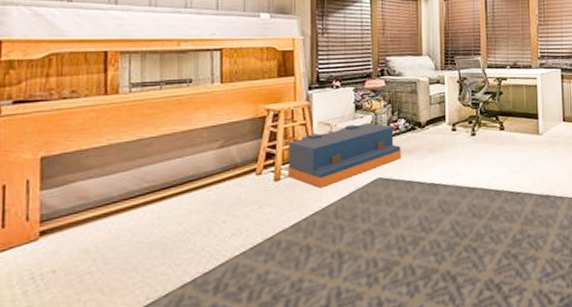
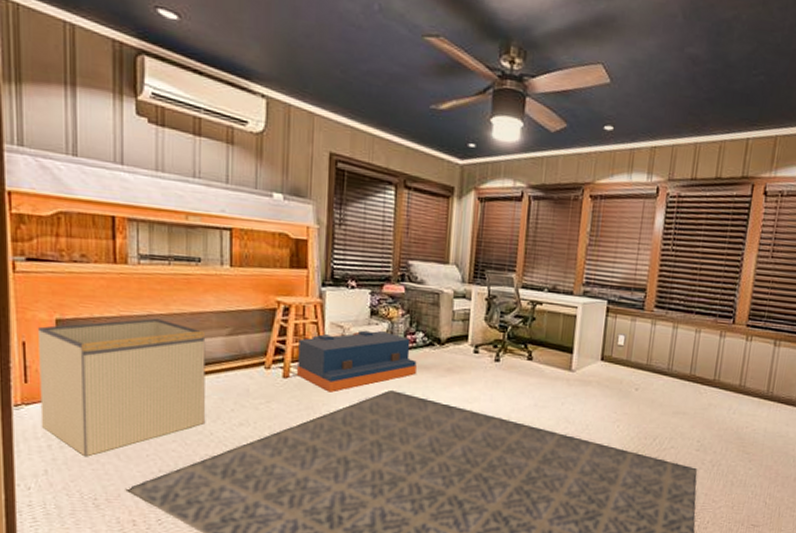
storage bin: none [17,141,197,298] -> present [37,318,206,457]

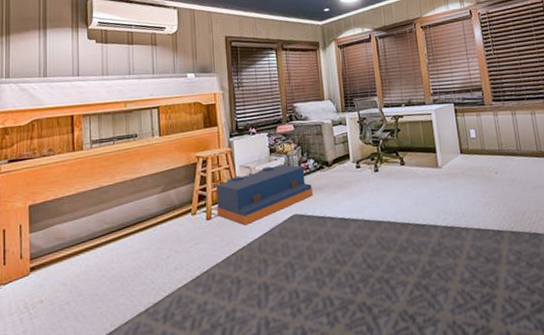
storage bin: present [37,318,206,457] -> none [14,189,147,325]

